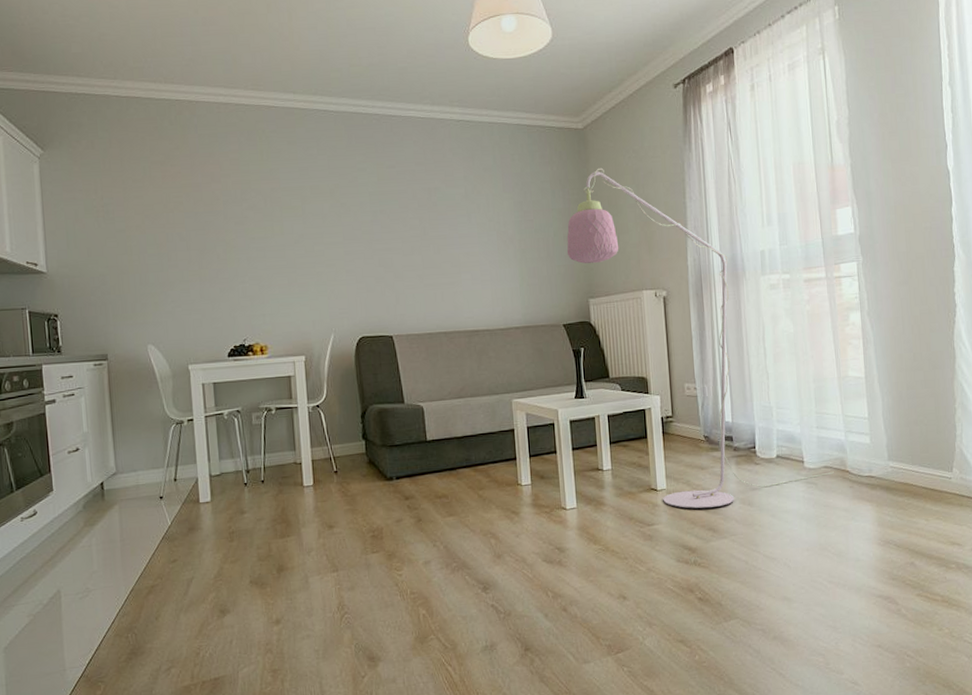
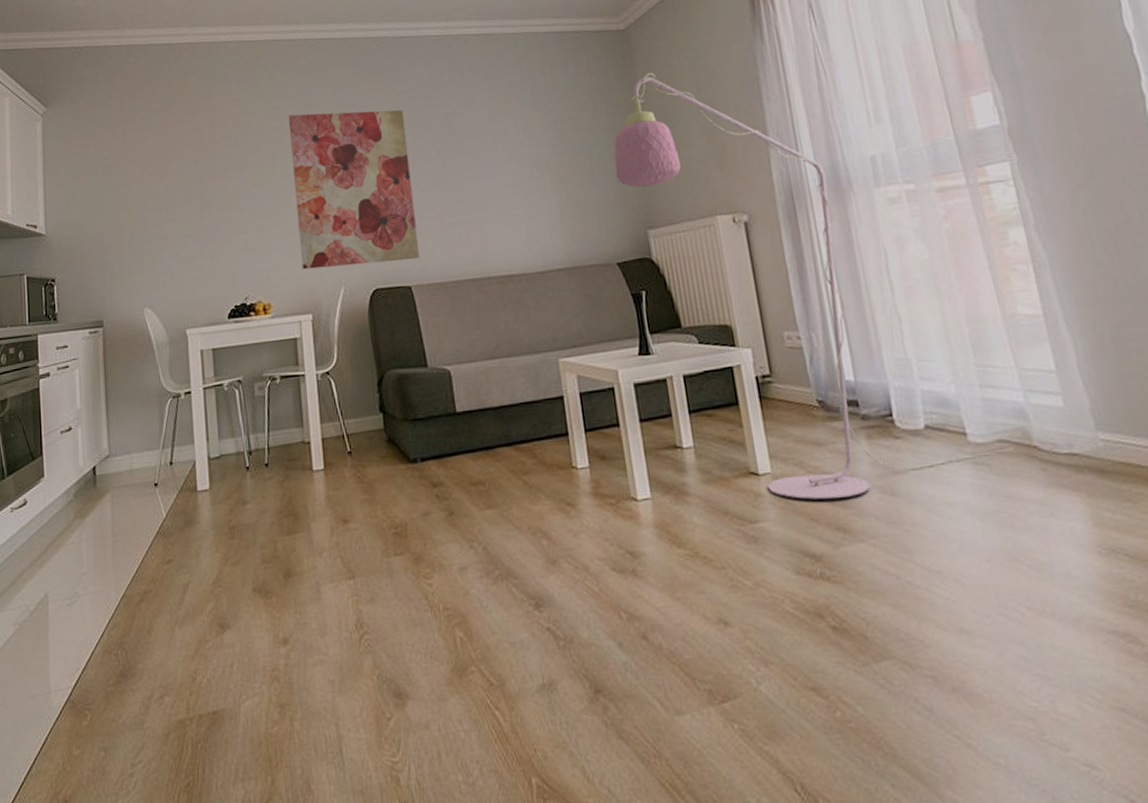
wall art: none [285,178,402,318] -> present [288,110,421,270]

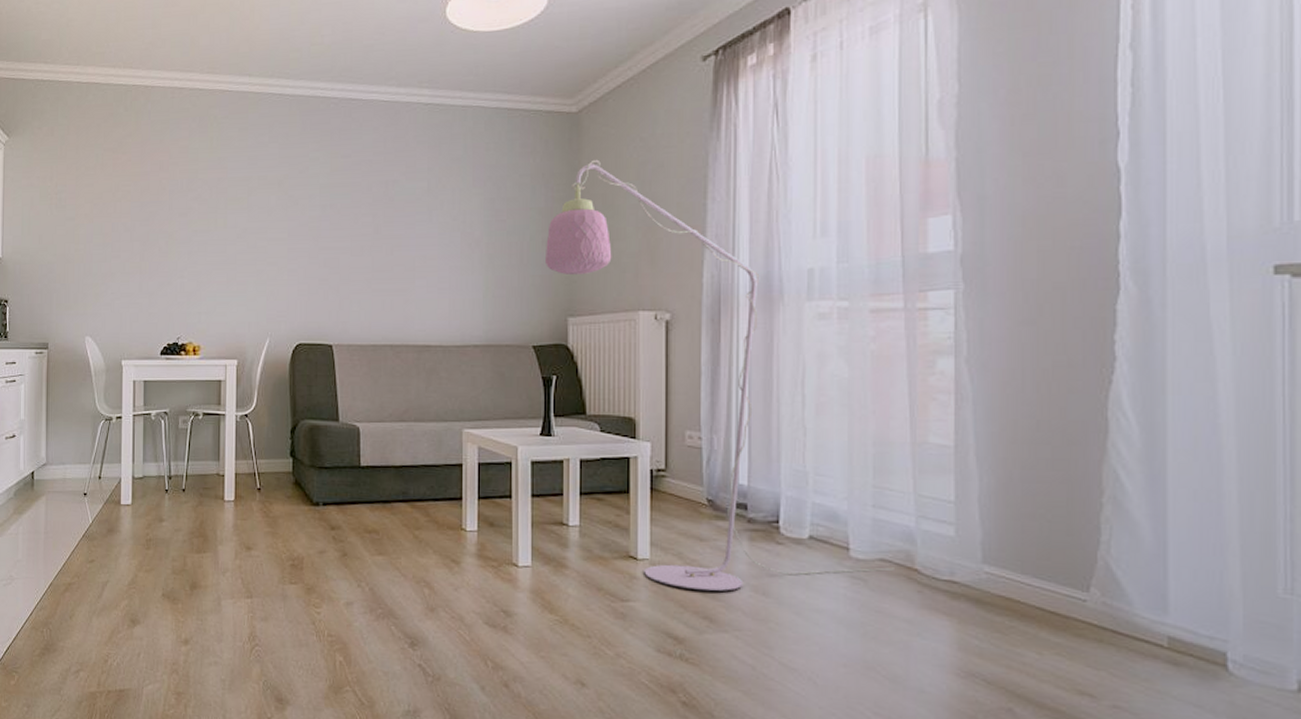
wall art: present [288,110,421,270] -> none [232,167,344,320]

